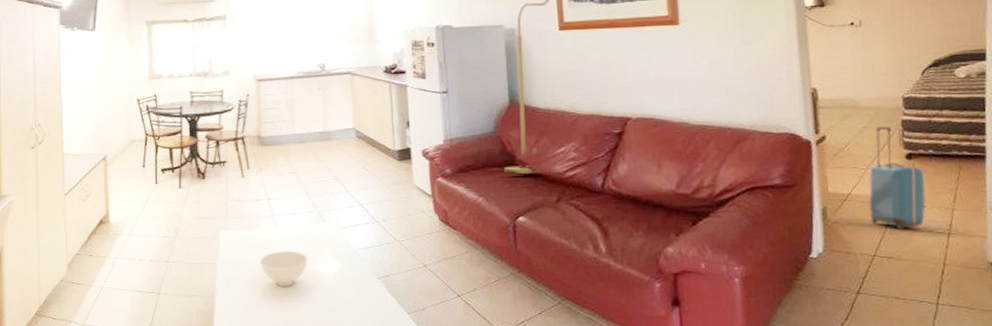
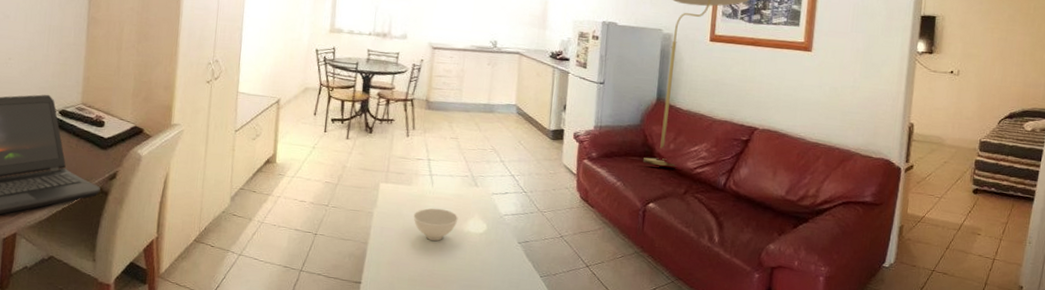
suitcase: present [868,125,926,230] -> none [935,162,984,252]

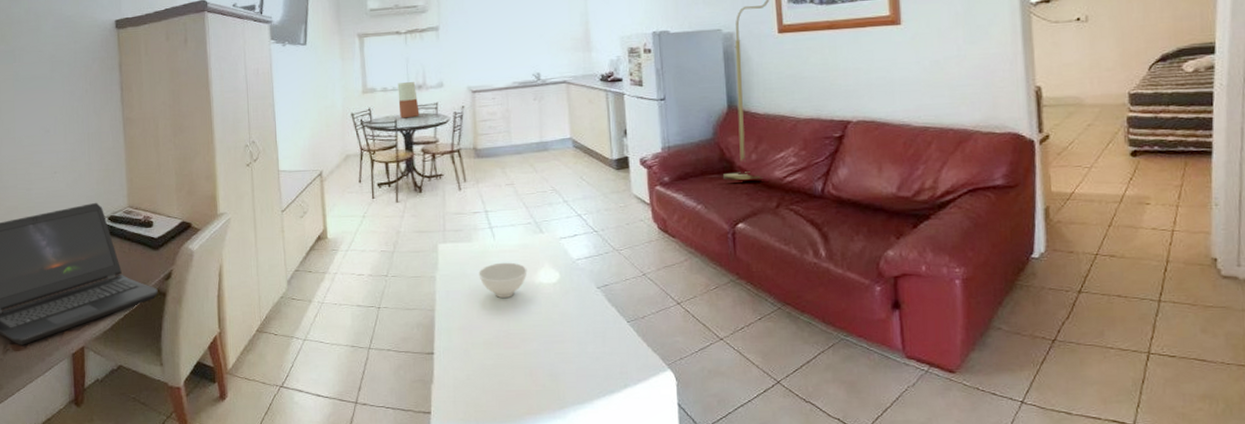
vase: none [362,28,381,63] -> present [397,82,420,119]

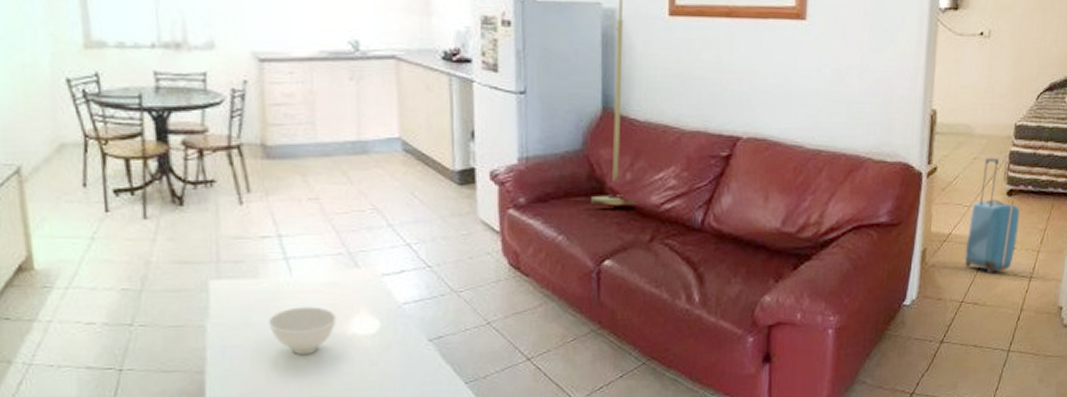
vase: present [397,82,420,119] -> none [142,37,178,93]
suitcase: none [1092,123,1150,228] -> present [964,157,1020,274]

